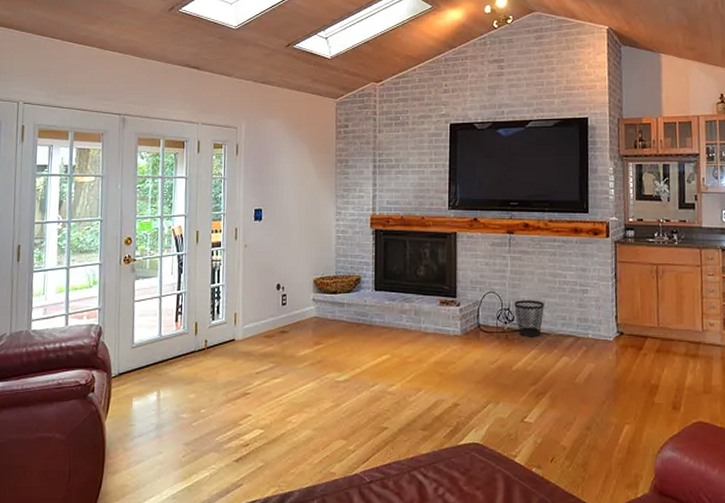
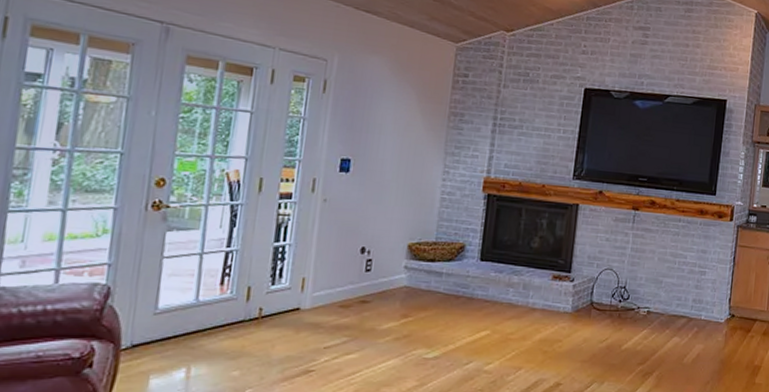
wastebasket: present [514,300,544,337] -> none [630,279,661,317]

